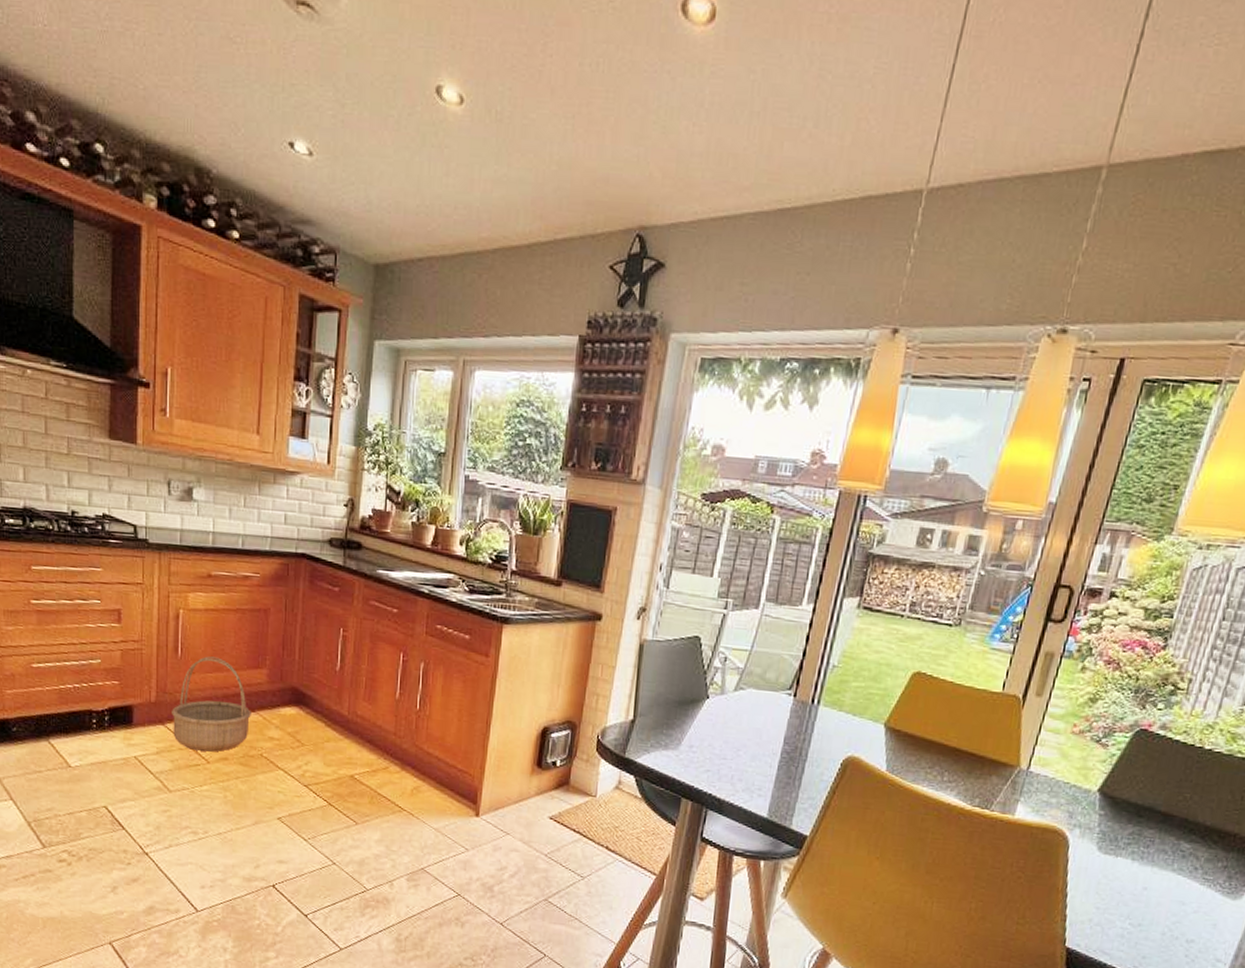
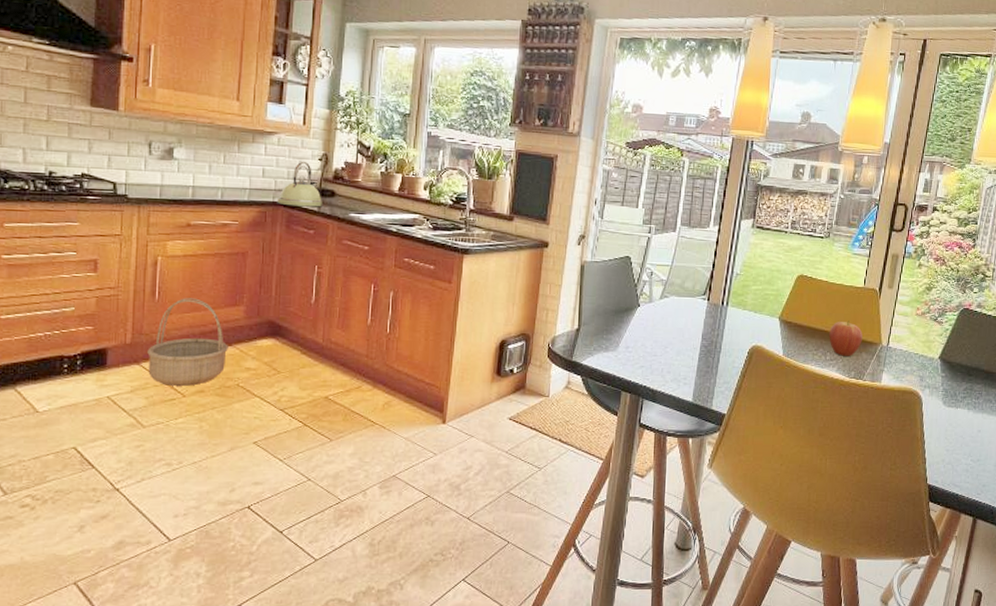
kettle: none [299,506,349,562] -> present [277,161,323,207]
fruit: none [948,734,995,779] -> present [829,321,863,356]

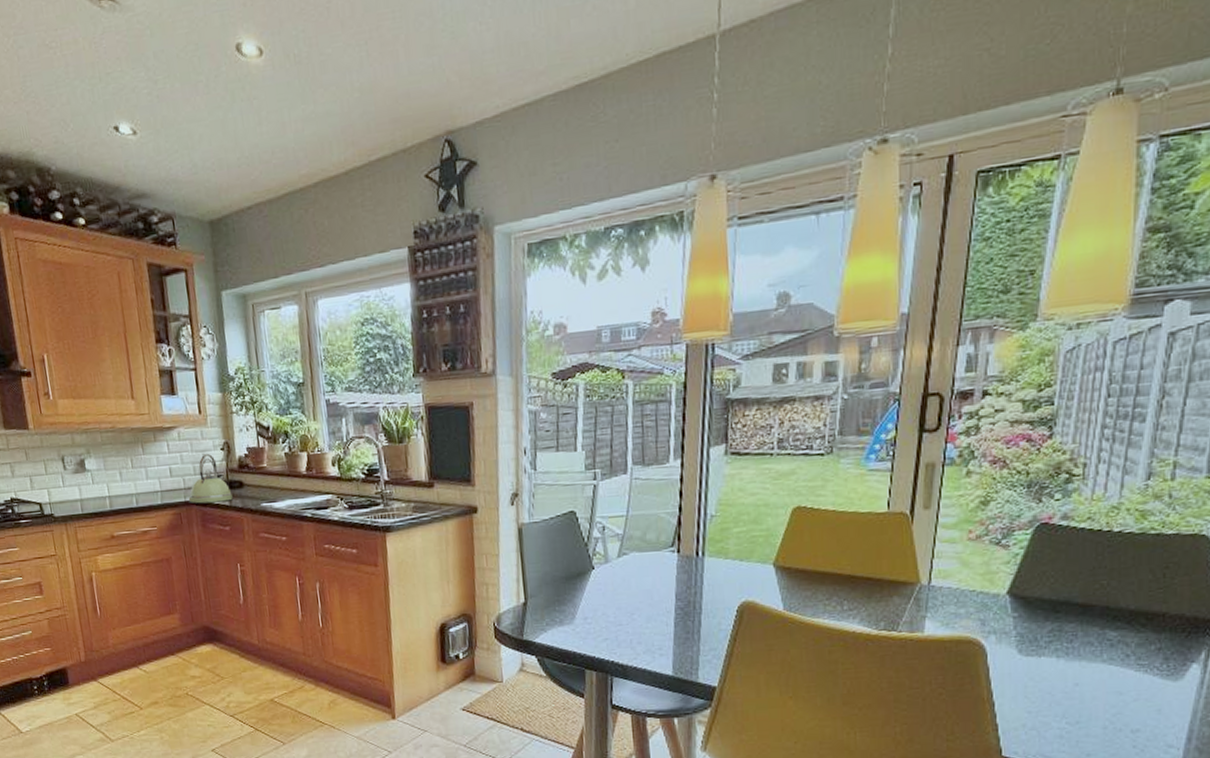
basket: present [147,298,228,386] -> none [101,610,172,699]
fruit: present [829,321,863,356] -> none [844,558,892,604]

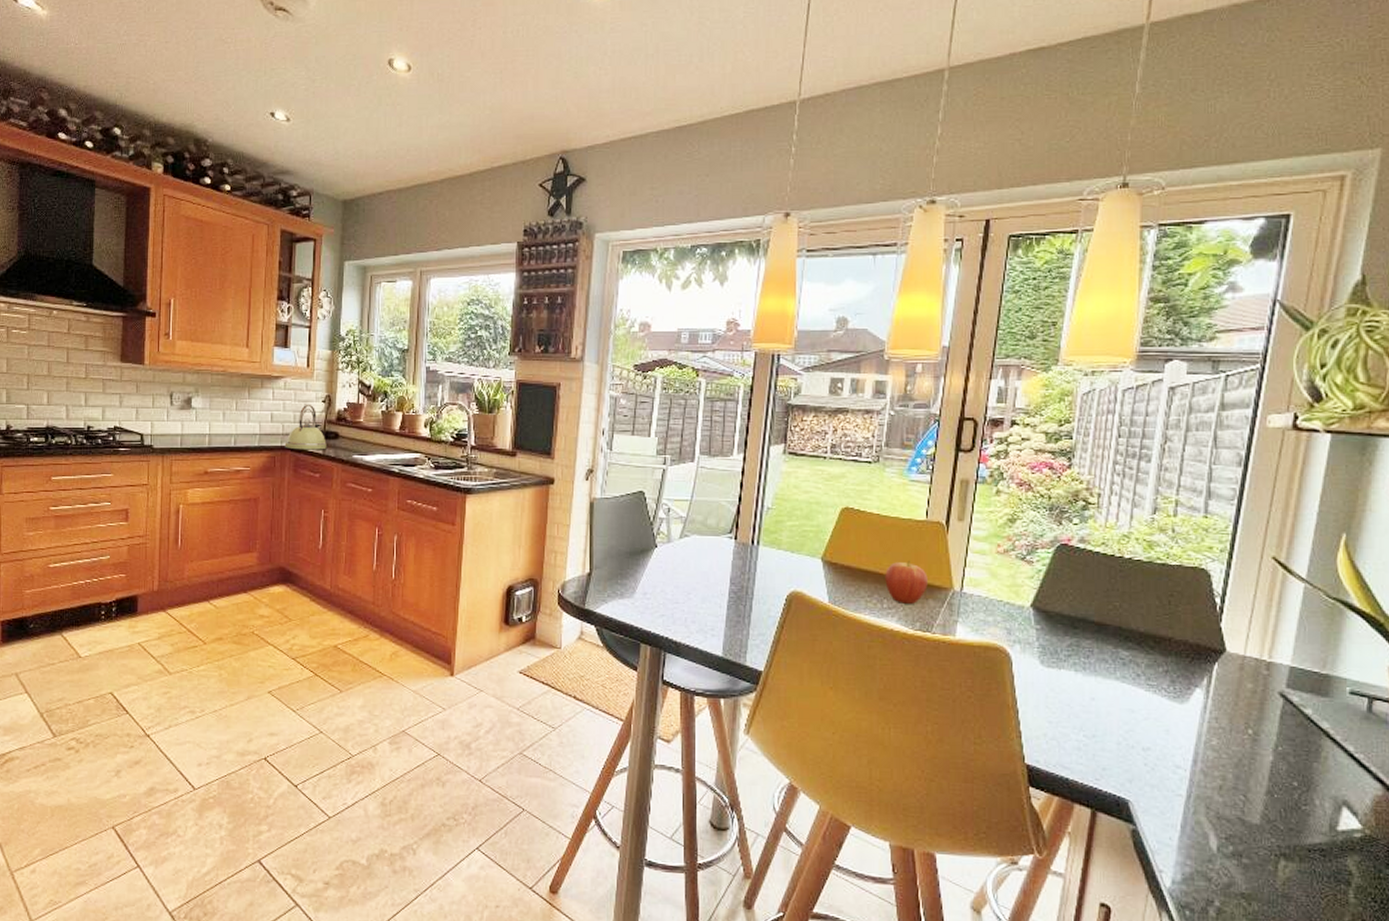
fruit: none [844,558,892,604] -> present [885,561,928,604]

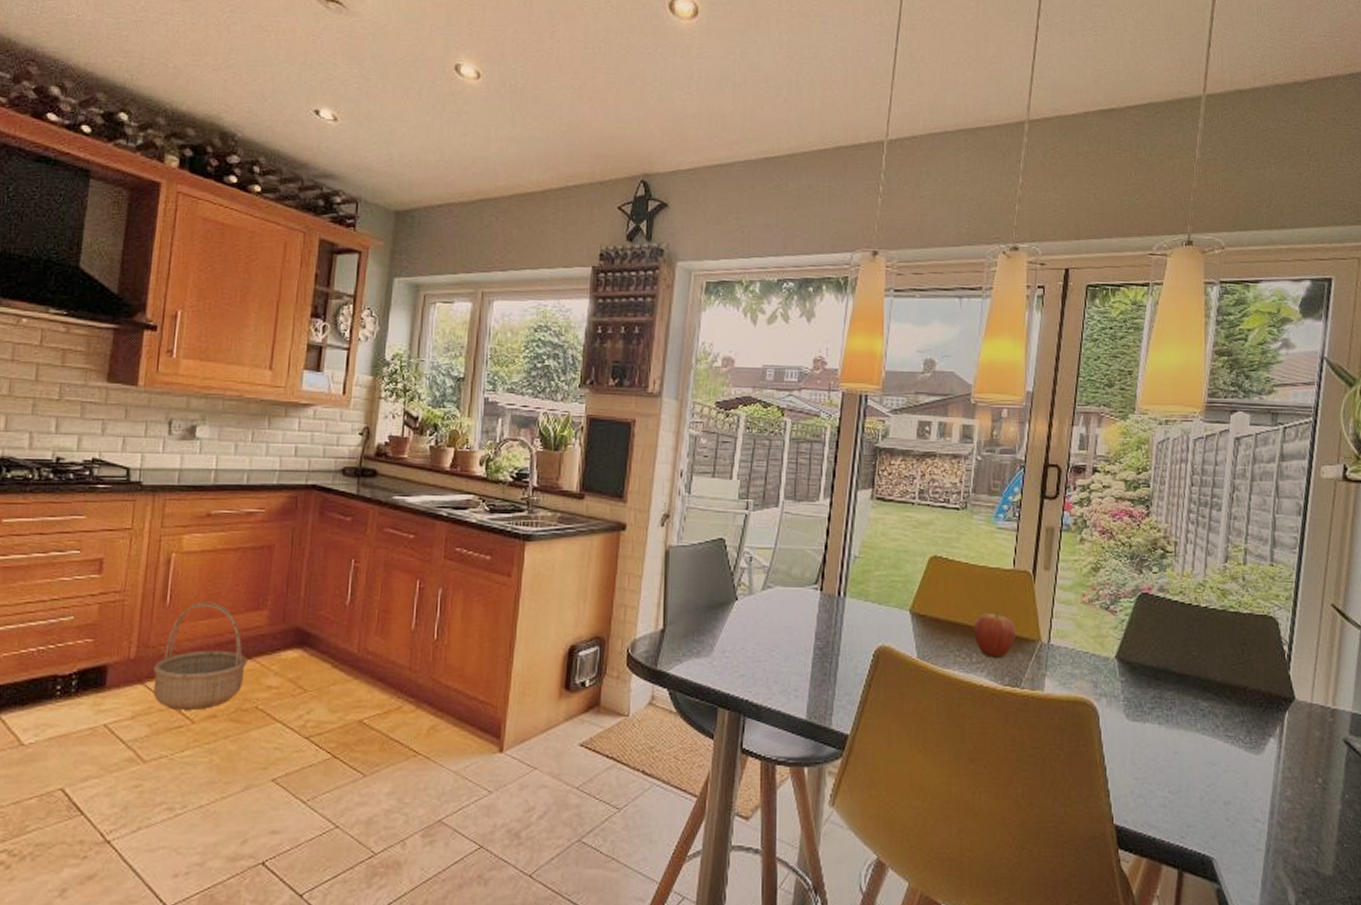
basket: none [172,545,244,633] -> present [153,602,248,710]
kettle: present [284,404,328,450] -> none [310,436,363,490]

